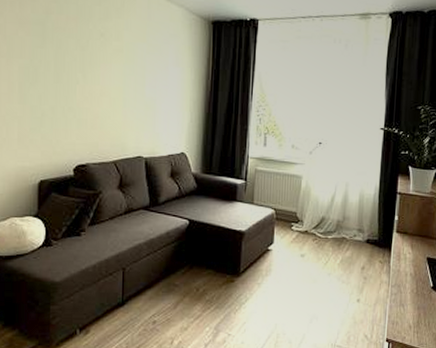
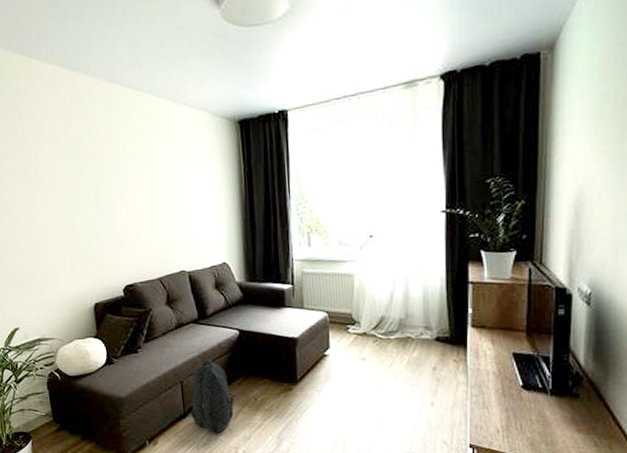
backpack: none [129,247,177,323] -> present [190,359,235,433]

